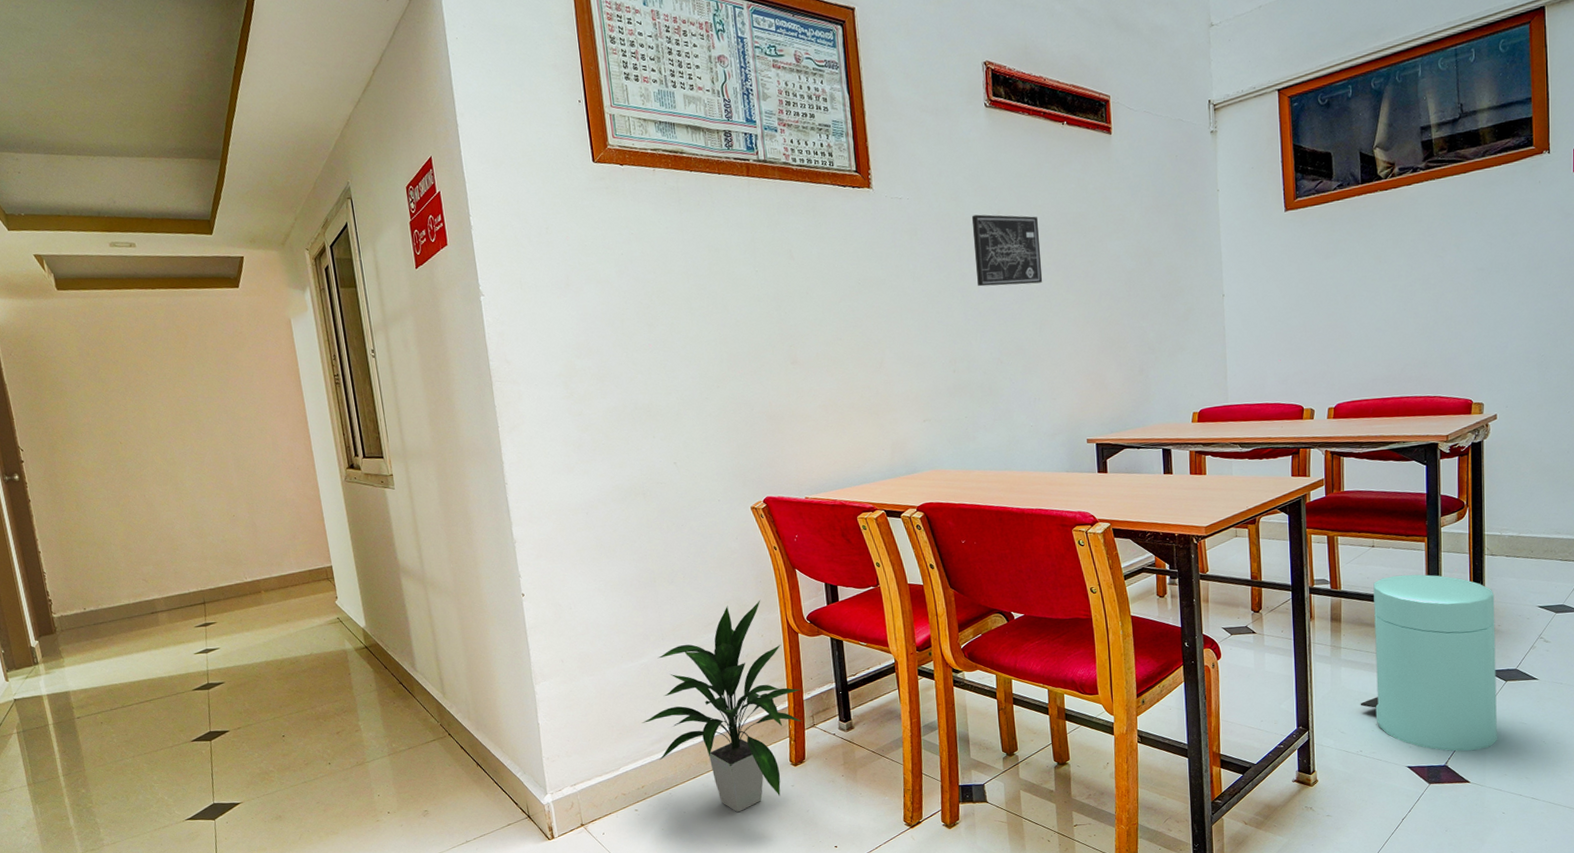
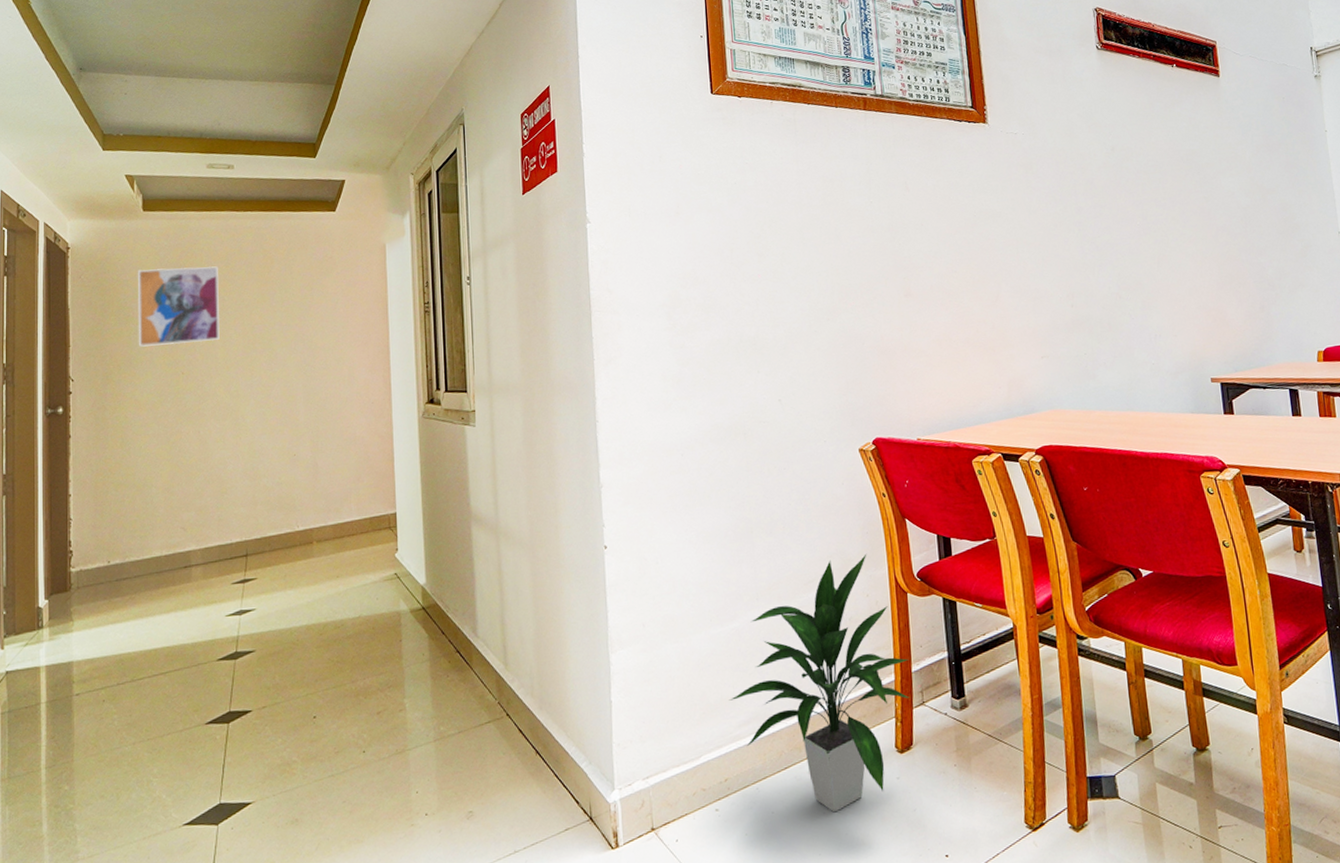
wall art: none [63,342,149,419] -> present [137,265,220,347]
wall art: present [971,214,1043,287] -> none [1086,150,1159,221]

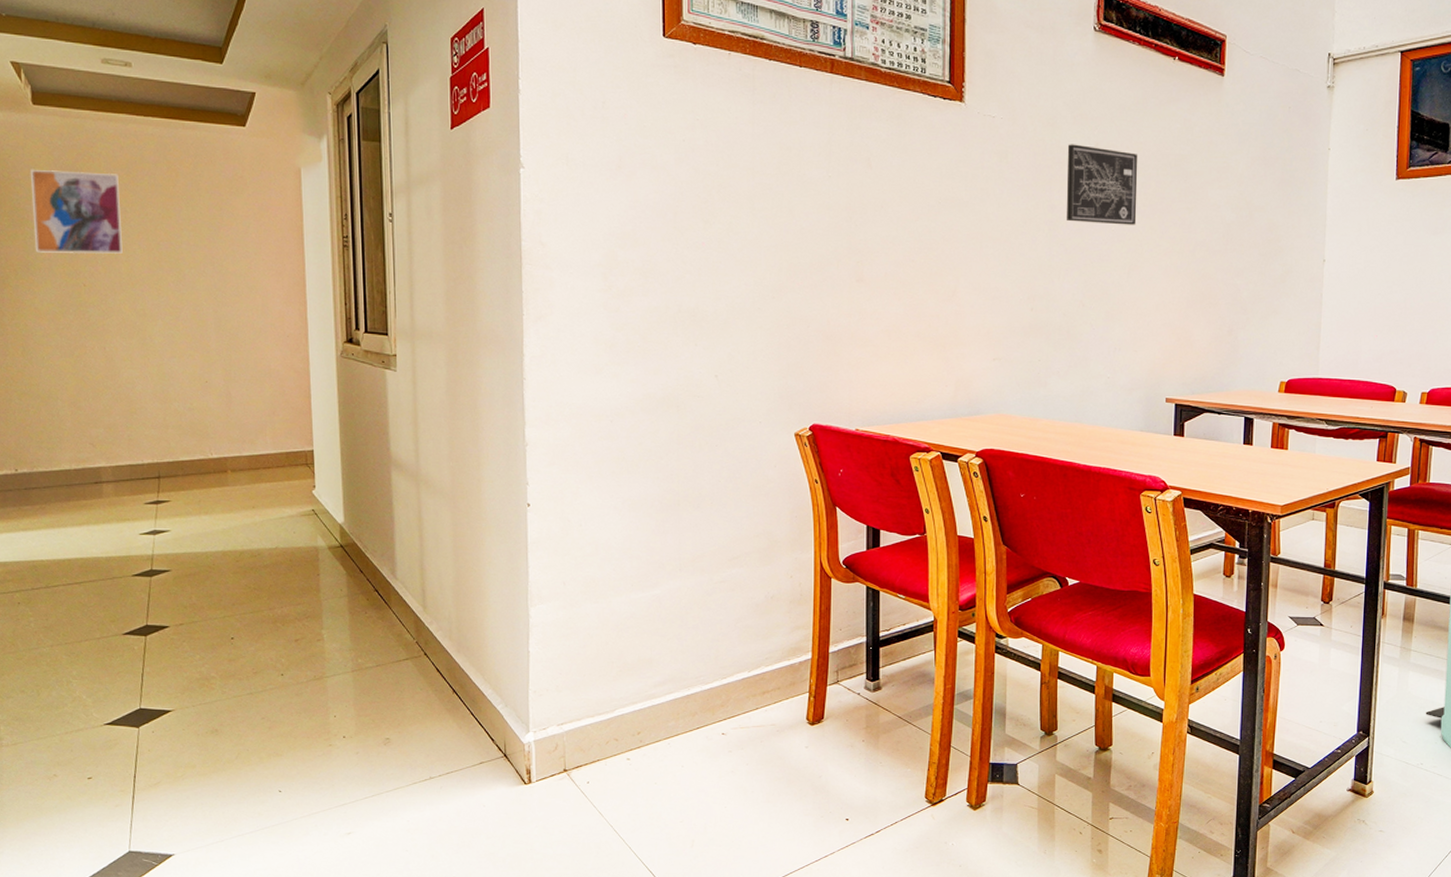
indoor plant: present [729,553,910,813] -> none [646,536,827,772]
wall art: none [1086,150,1159,221] -> present [1066,144,1138,225]

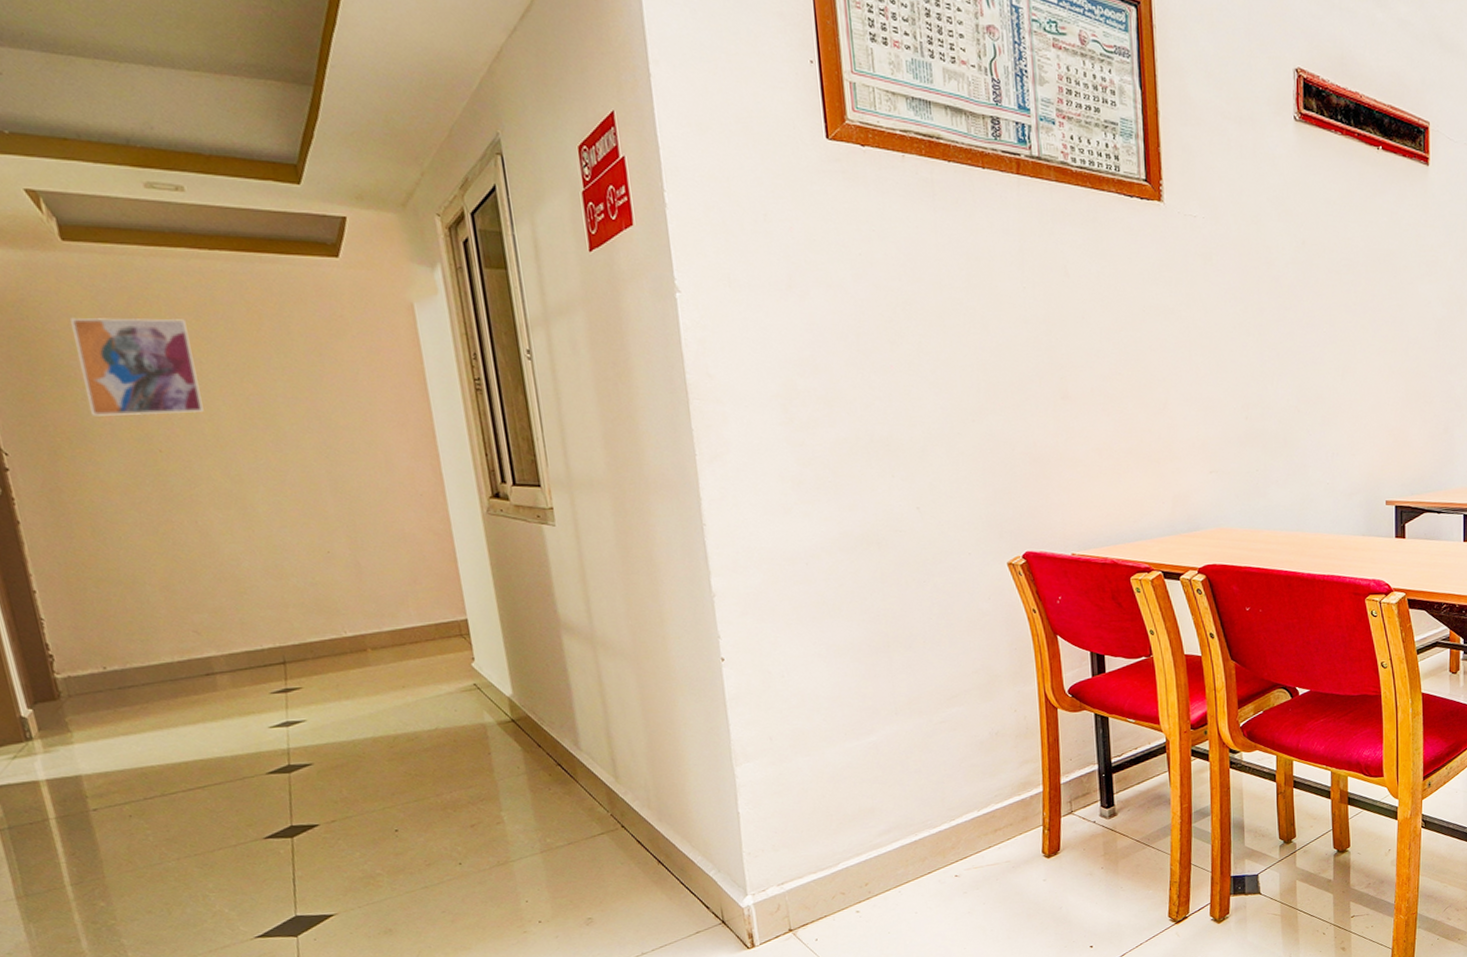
wall art: present [1066,144,1138,225] -> none [1273,242,1348,326]

